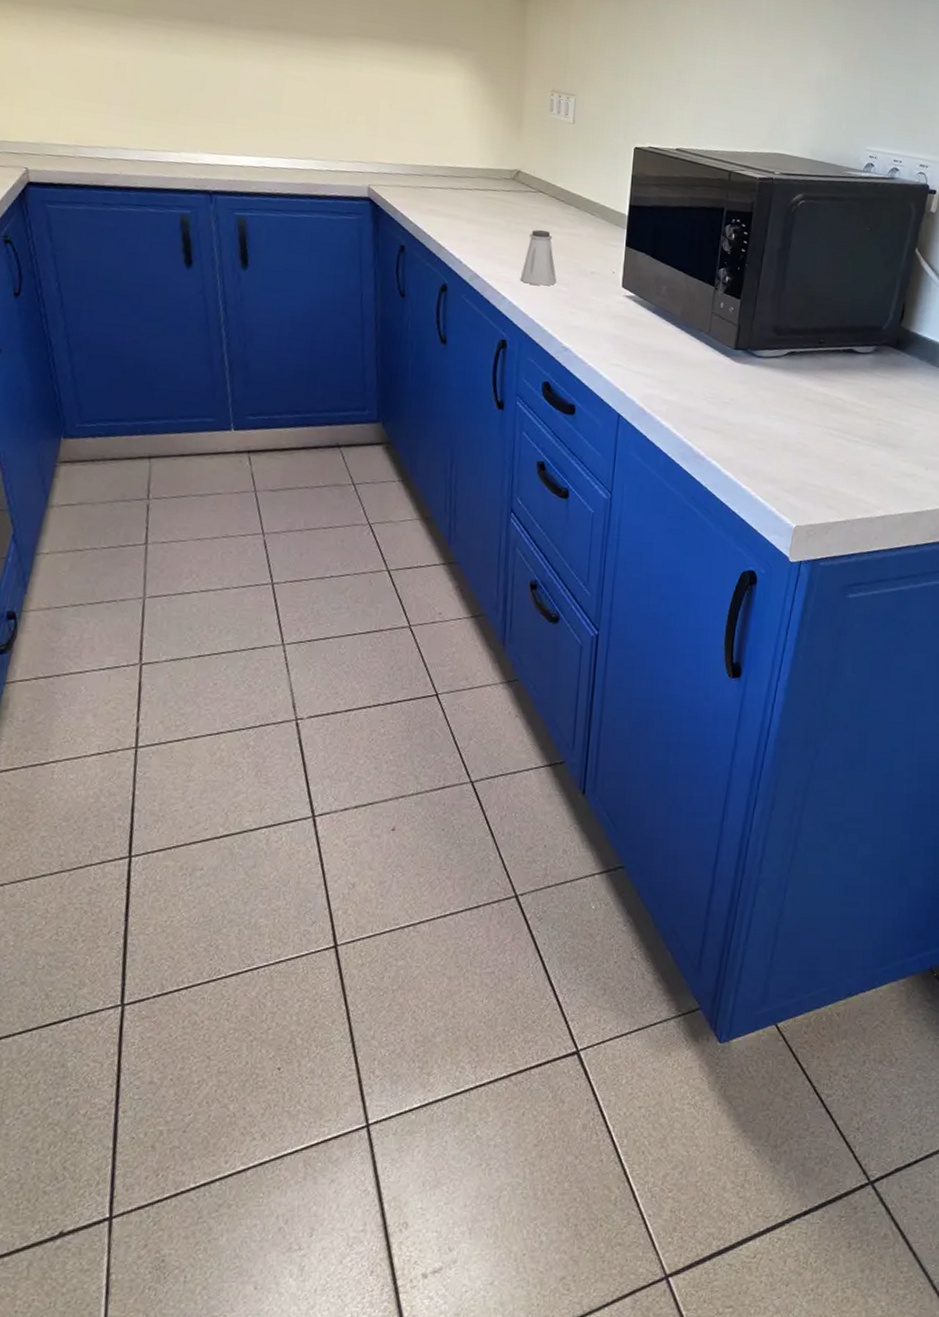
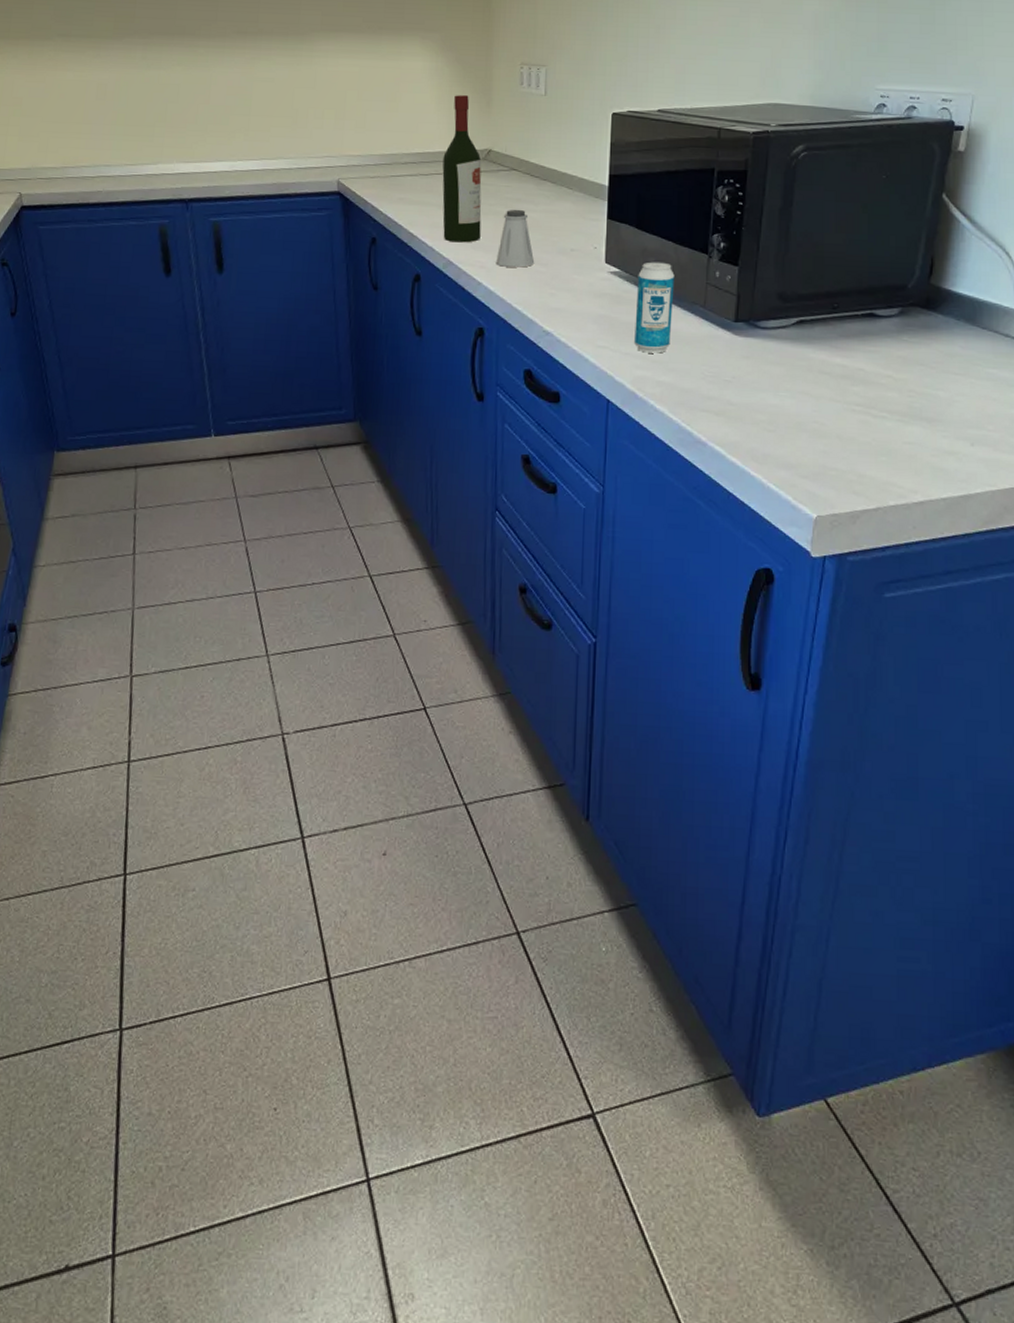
wine bottle: none [470,114,510,258] -> present [442,95,482,243]
beverage can: none [645,289,684,374] -> present [635,262,675,354]

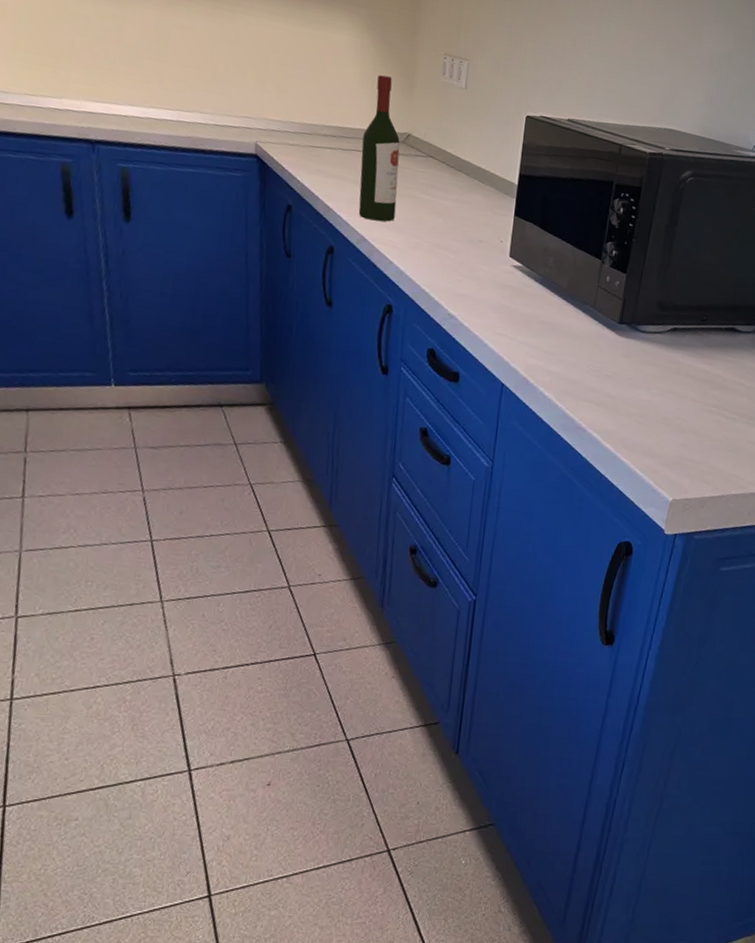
saltshaker: present [495,209,535,268] -> none [407,195,445,252]
beverage can: present [635,262,675,354] -> none [530,260,571,346]

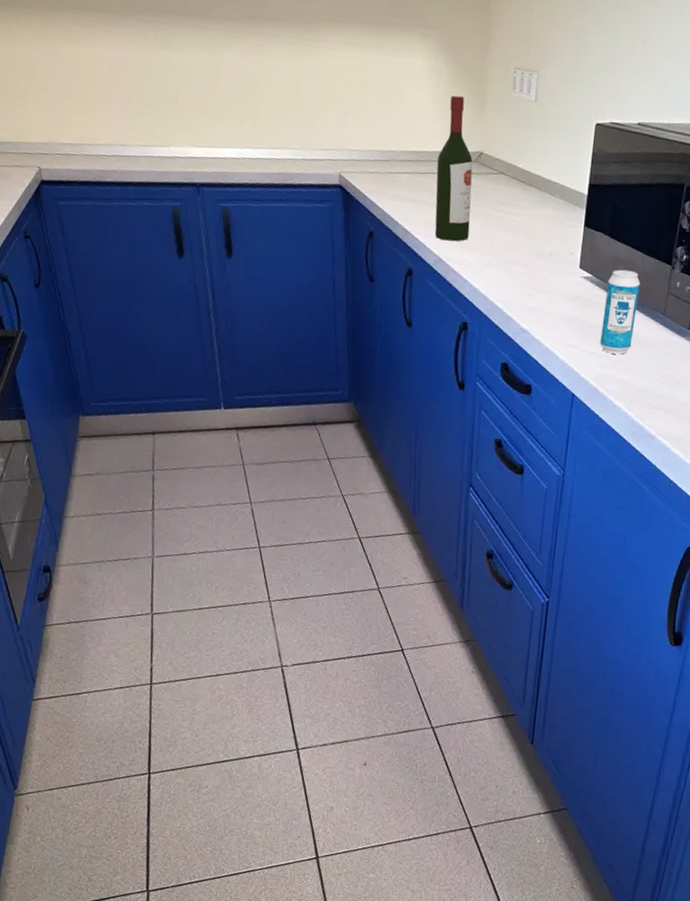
beverage can: none [530,260,571,346] -> present [600,269,640,355]

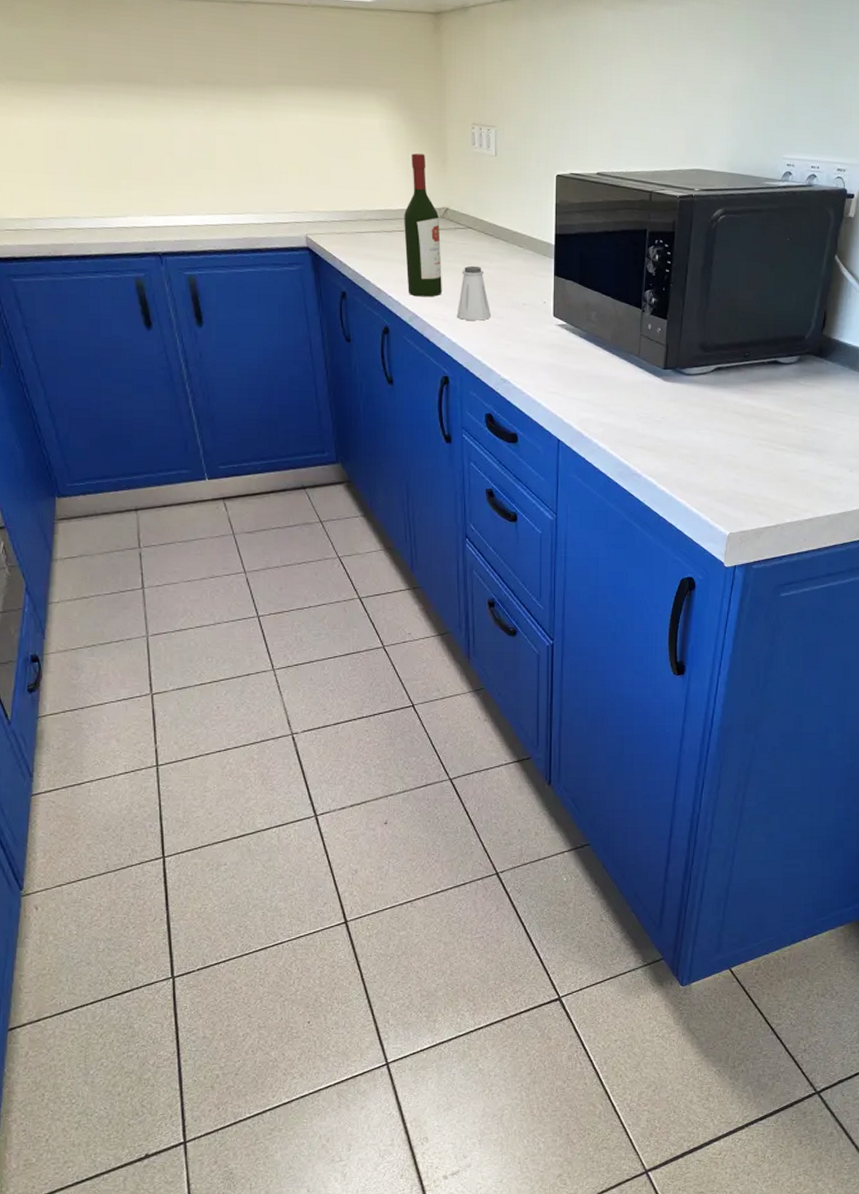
saltshaker: none [481,212,517,268] -> present [456,265,492,321]
beverage can: present [600,269,640,355] -> none [580,315,613,398]

